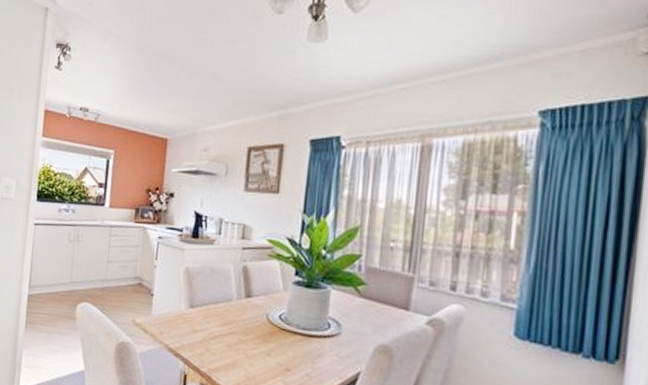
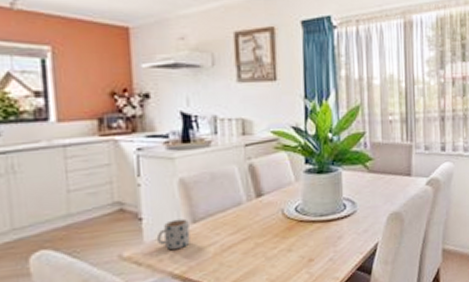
mug: none [161,301,187,327] -> present [156,218,190,250]

